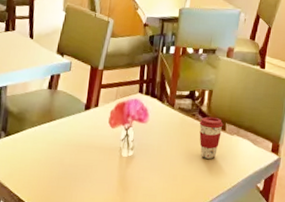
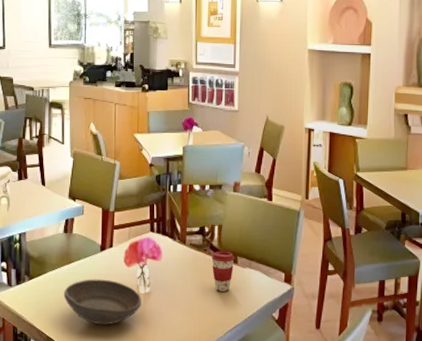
bowl: none [40,139,124,189] -> present [63,279,141,325]

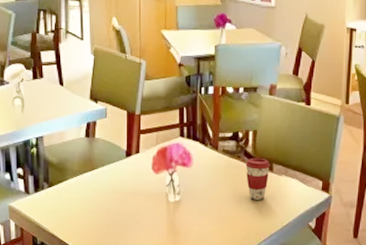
bowl: present [63,279,141,325] -> none [86,186,171,235]

